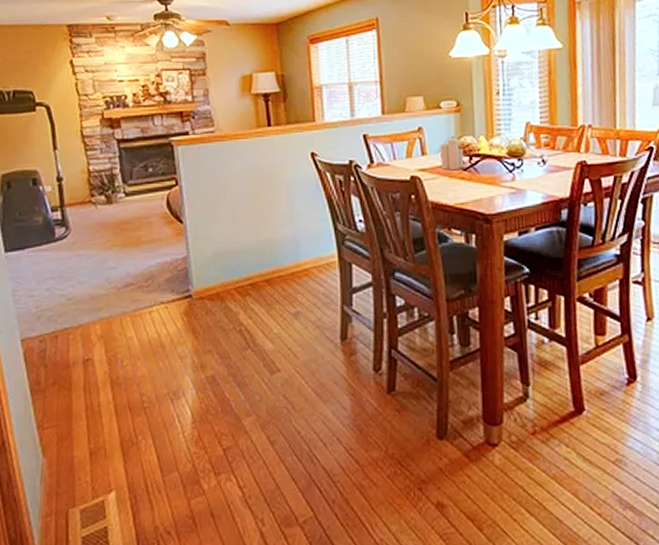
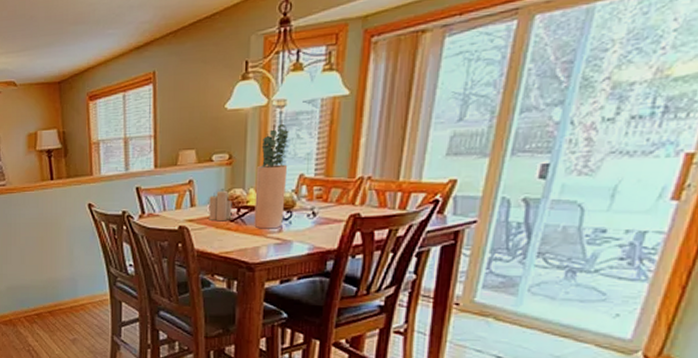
vase: none [484,68,515,178] -> present [254,119,289,229]

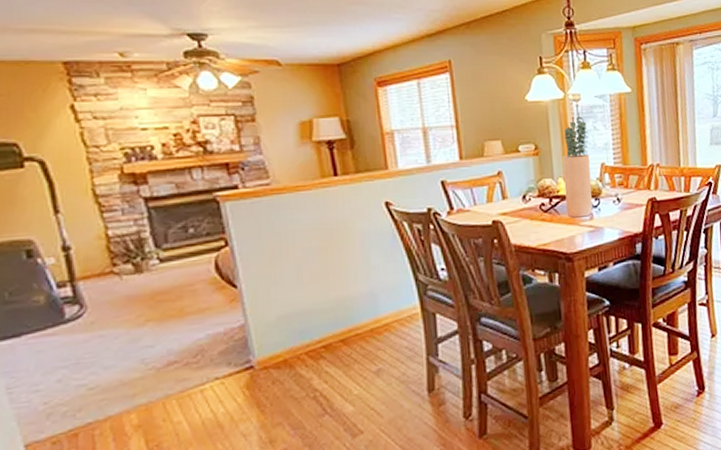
candle: present [209,189,233,222] -> none [520,179,547,213]

